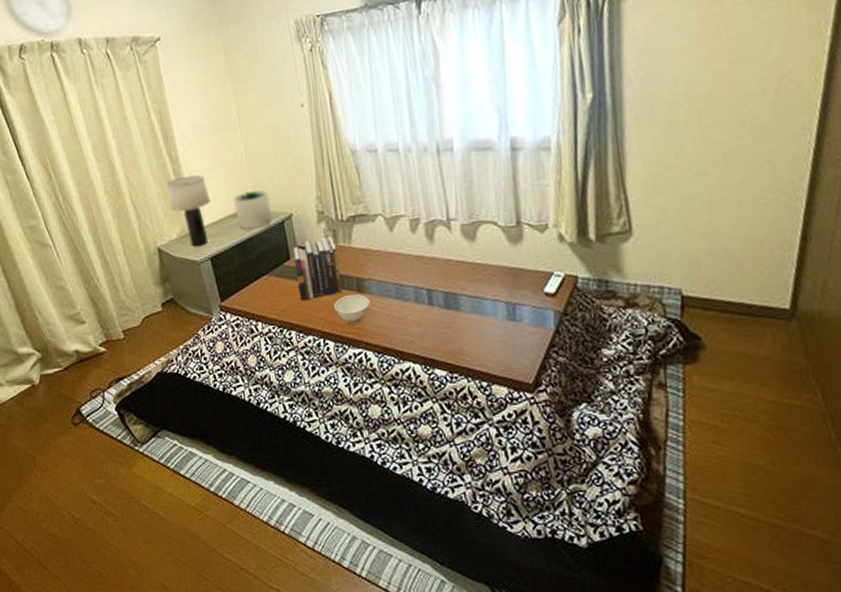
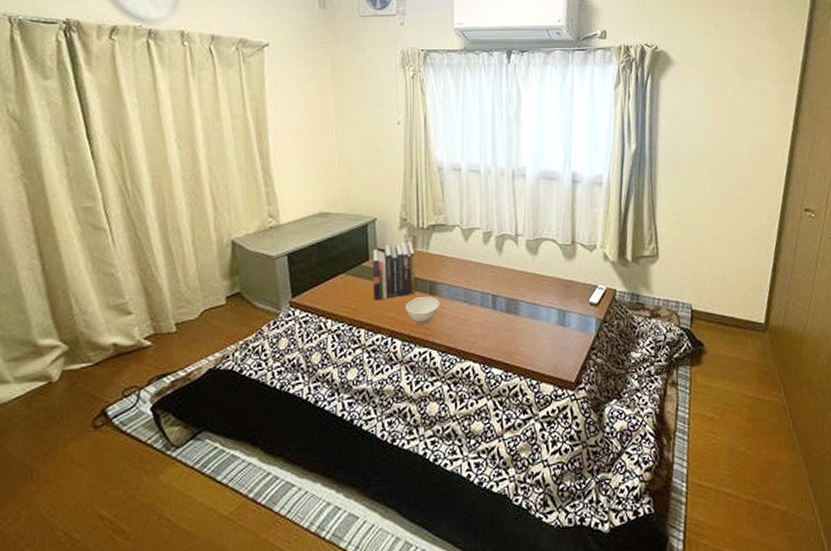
table lamp: present [166,174,211,247] -> none [251,173,297,242]
planter: present [232,190,272,231] -> none [319,194,356,230]

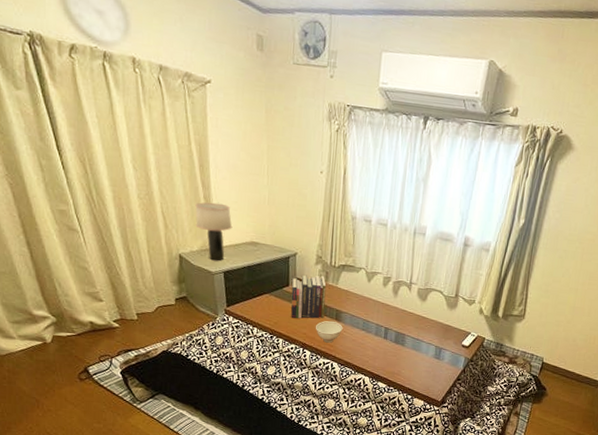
table lamp: none [251,173,297,242] -> present [195,202,233,261]

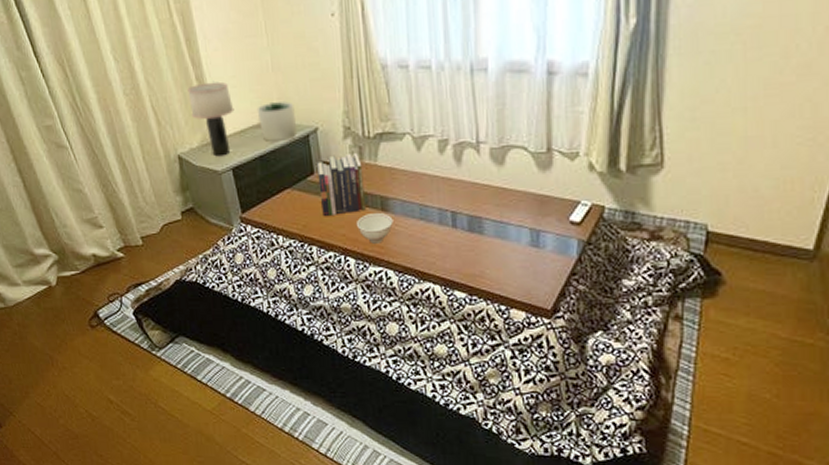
planter: none [251,227,281,258] -> present [257,101,296,143]

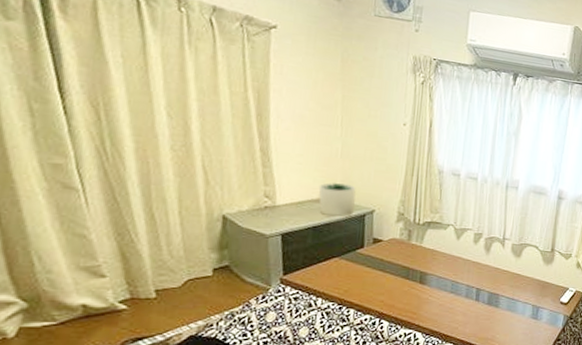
table lamp: present [187,81,235,157] -> none [247,155,296,222]
books: present [317,152,366,217] -> none [365,234,409,285]
bowl: present [356,212,393,244] -> none [394,284,428,310]

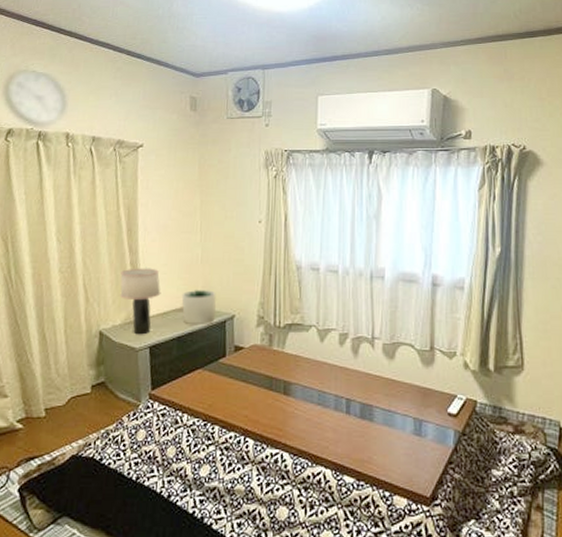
table lamp: none [247,155,296,222] -> present [120,268,161,335]

